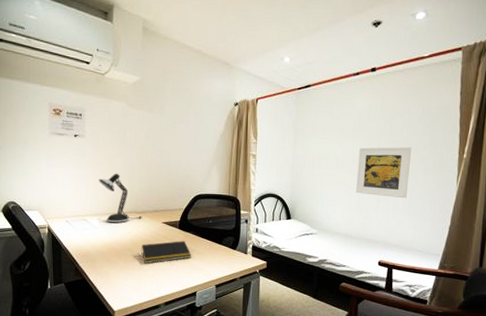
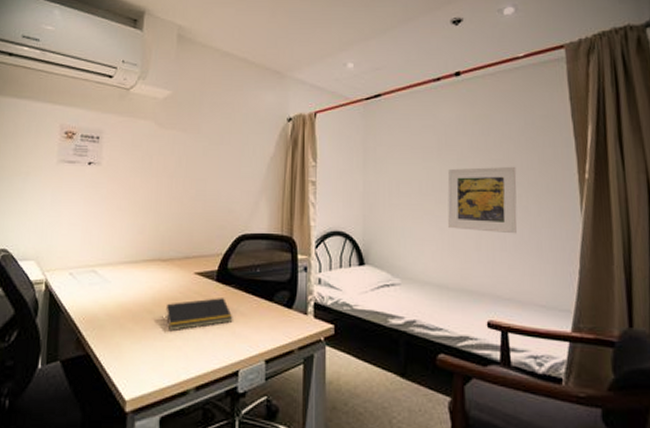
desk lamp: present [99,173,143,223] -> none [115,209,169,274]

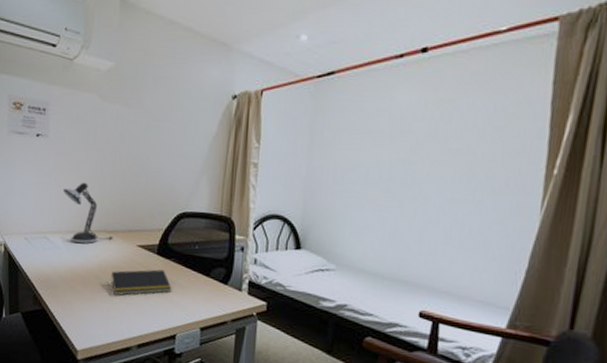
desk lamp: none [115,209,169,274] -> present [64,182,114,243]
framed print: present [447,166,517,234] -> none [392,156,476,229]

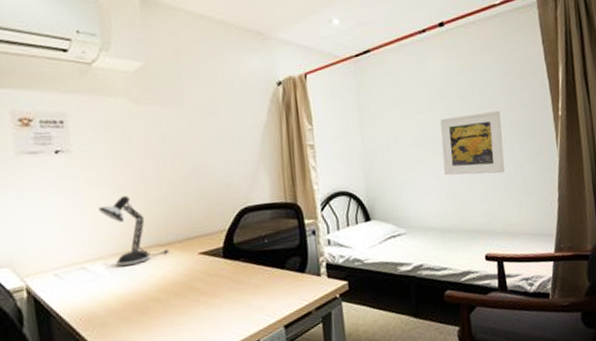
notepad: present [110,269,172,296] -> none [172,273,247,315]
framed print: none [392,156,476,229] -> present [440,110,505,176]

